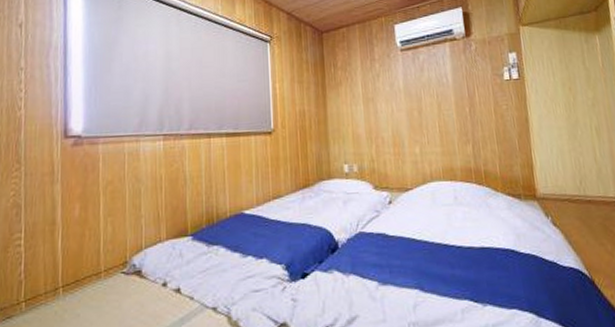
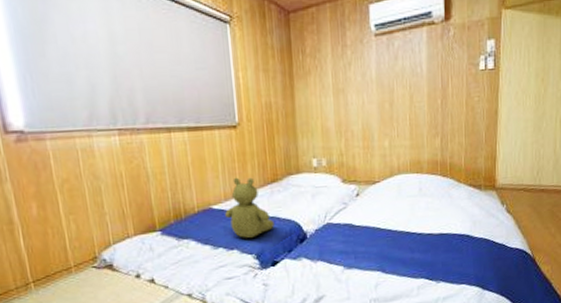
stuffed bear: none [256,182,305,247] -> present [225,177,274,239]

